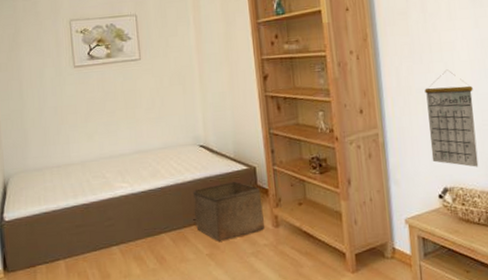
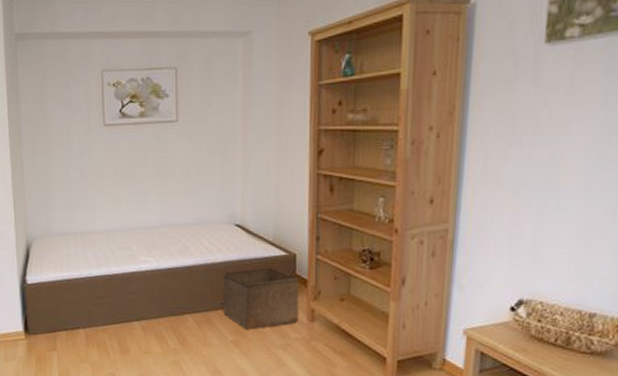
calendar: present [424,69,479,167] -> none [510,158,582,280]

